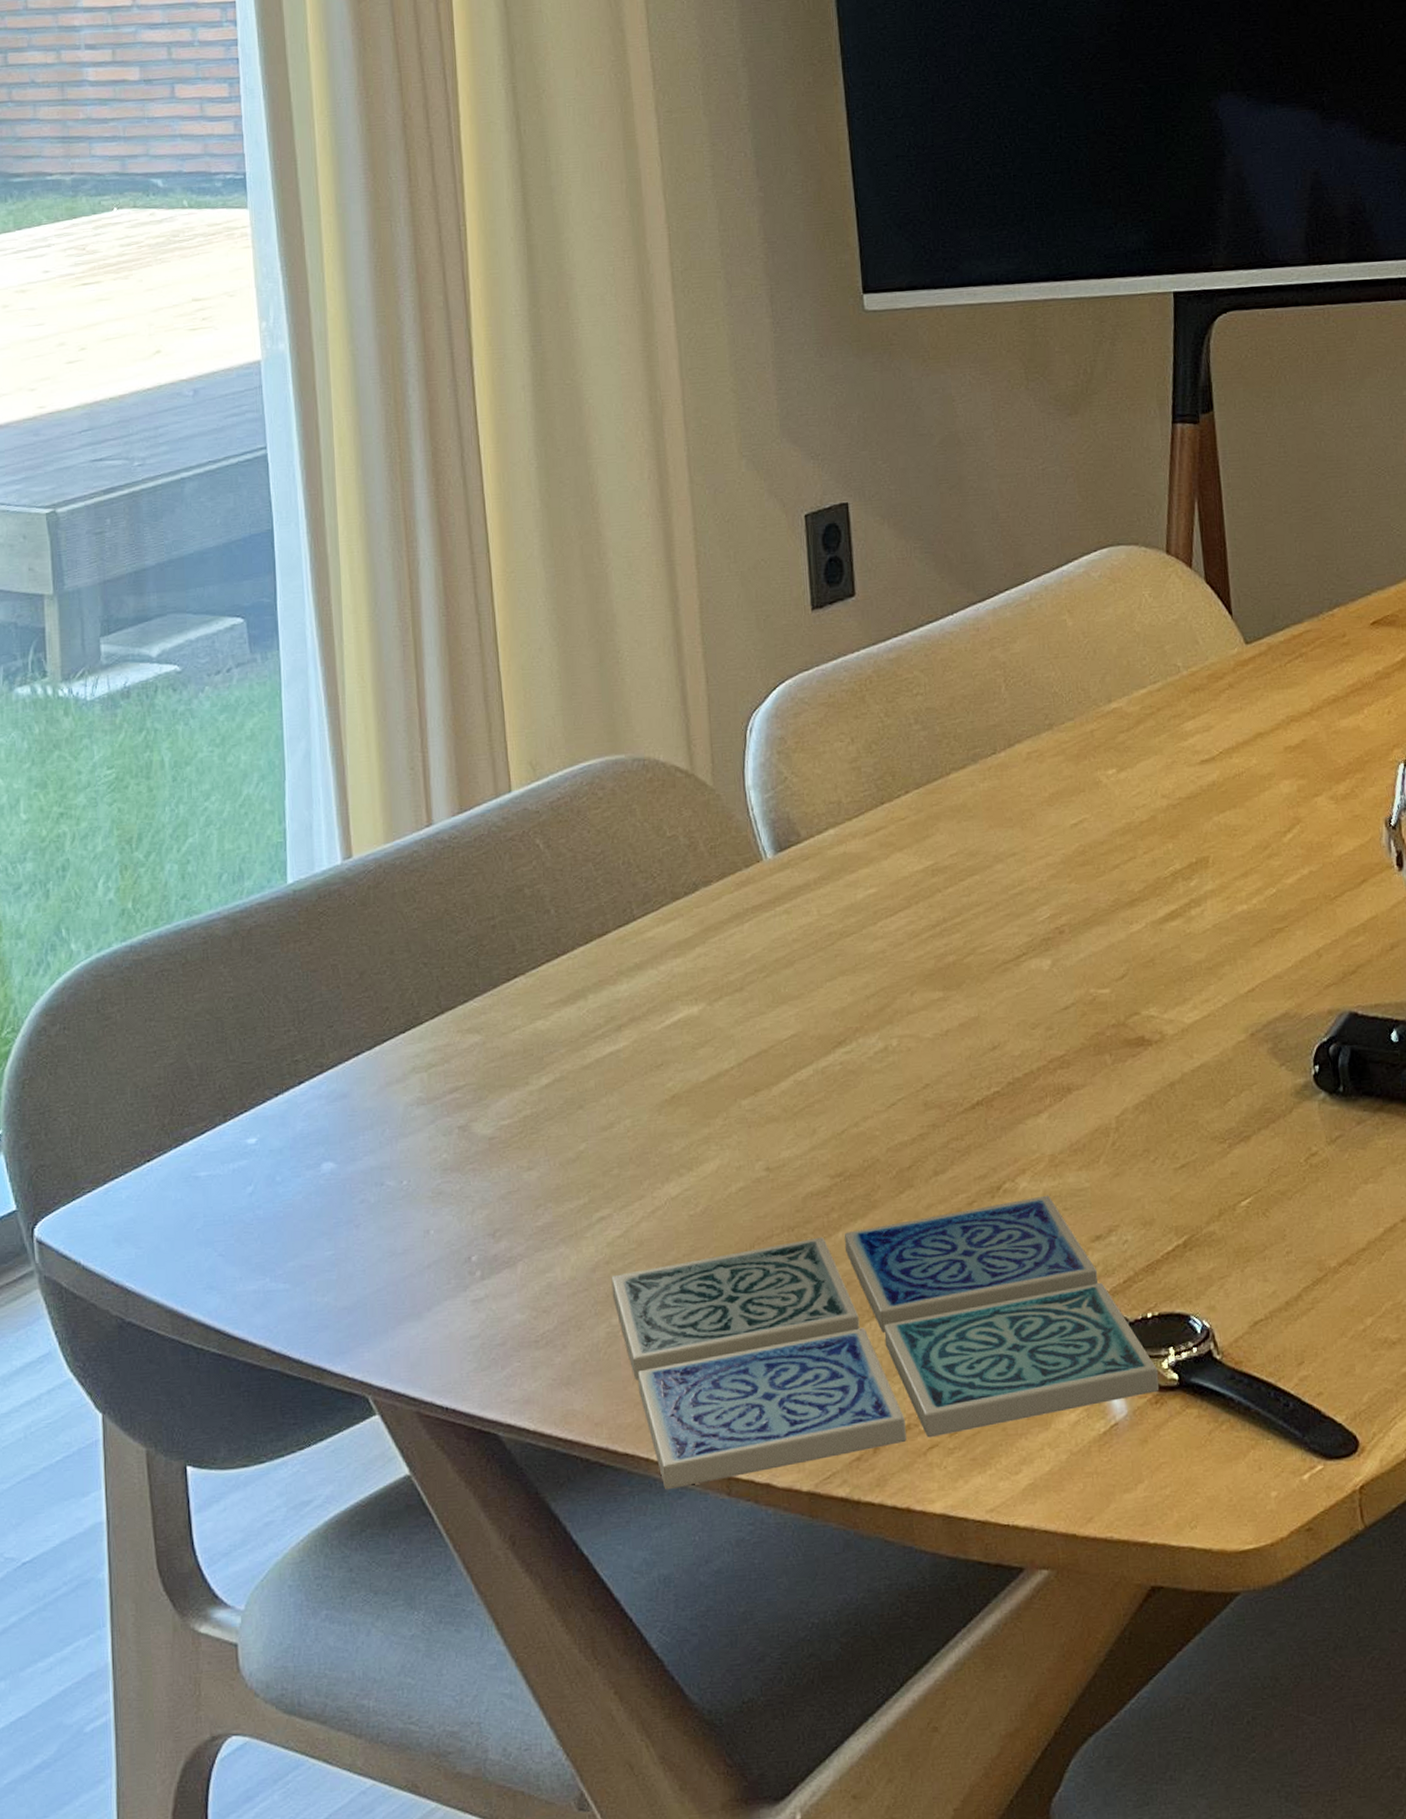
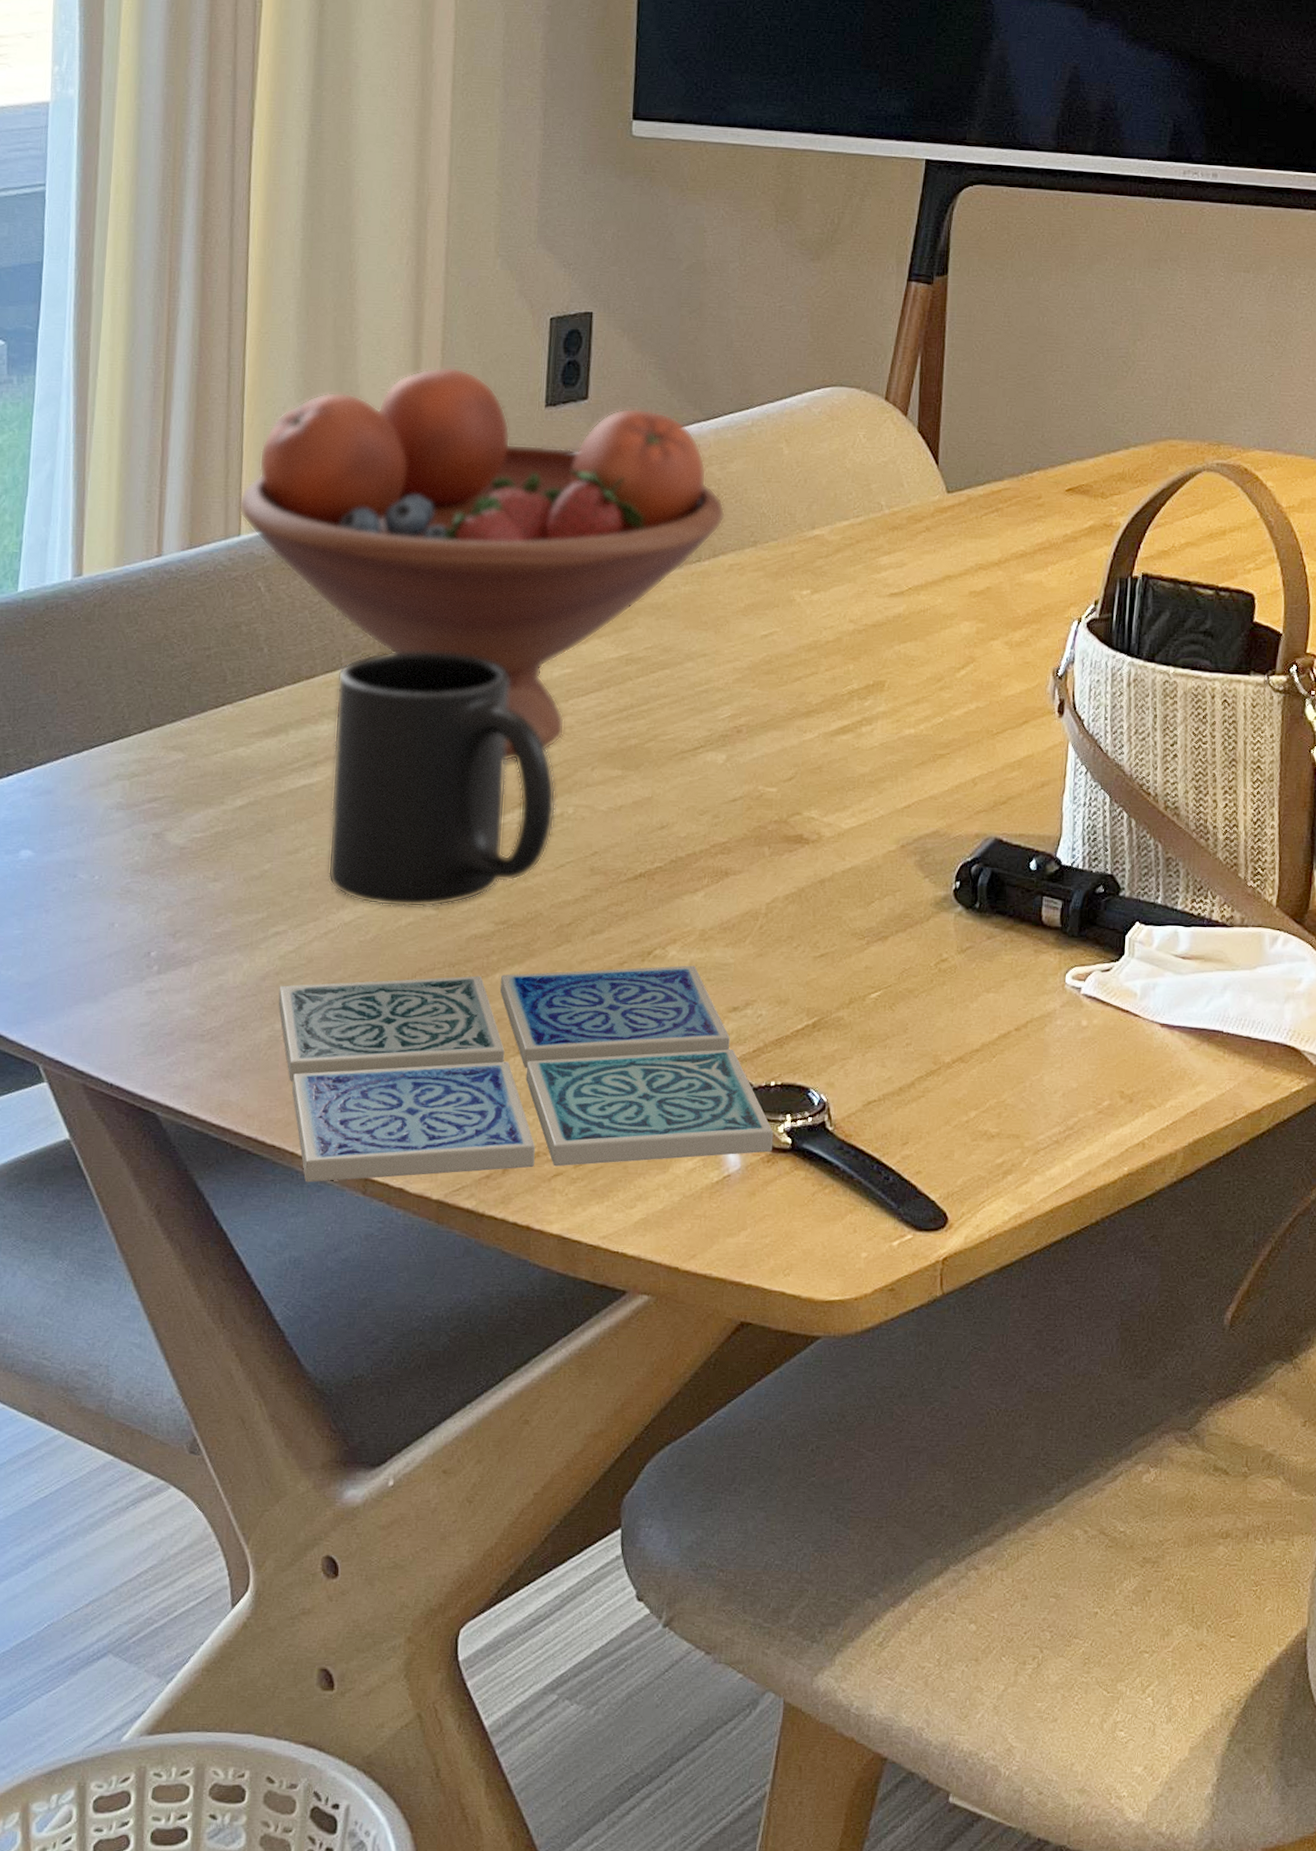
fruit bowl: none [504,581,1015,1000] -> present [238,366,725,763]
mug: none [631,887,879,1174] -> present [327,651,556,908]

